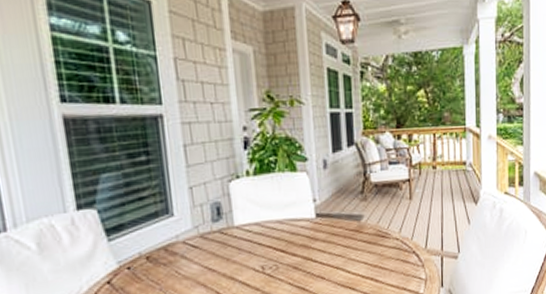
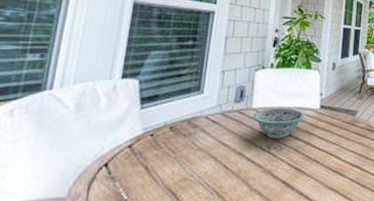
decorative bowl: none [237,220,300,258] -> present [252,107,306,138]

